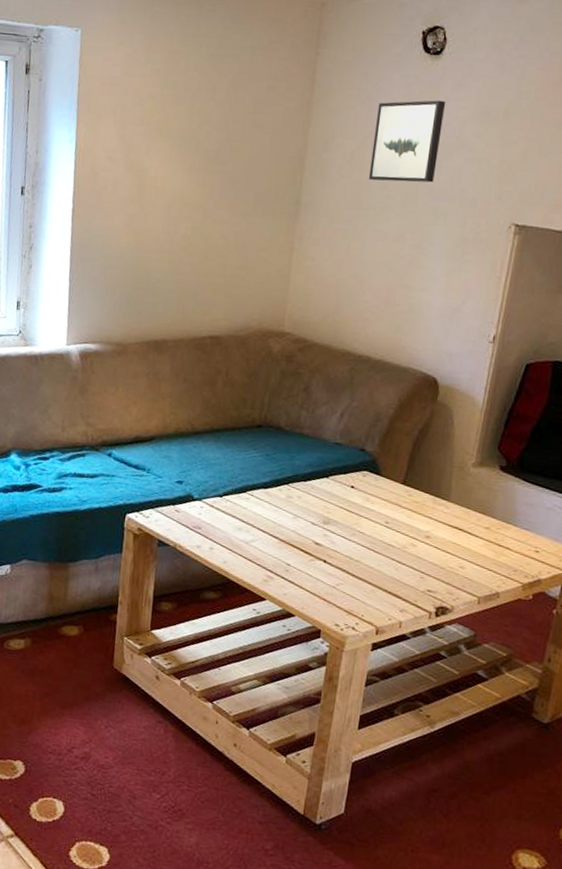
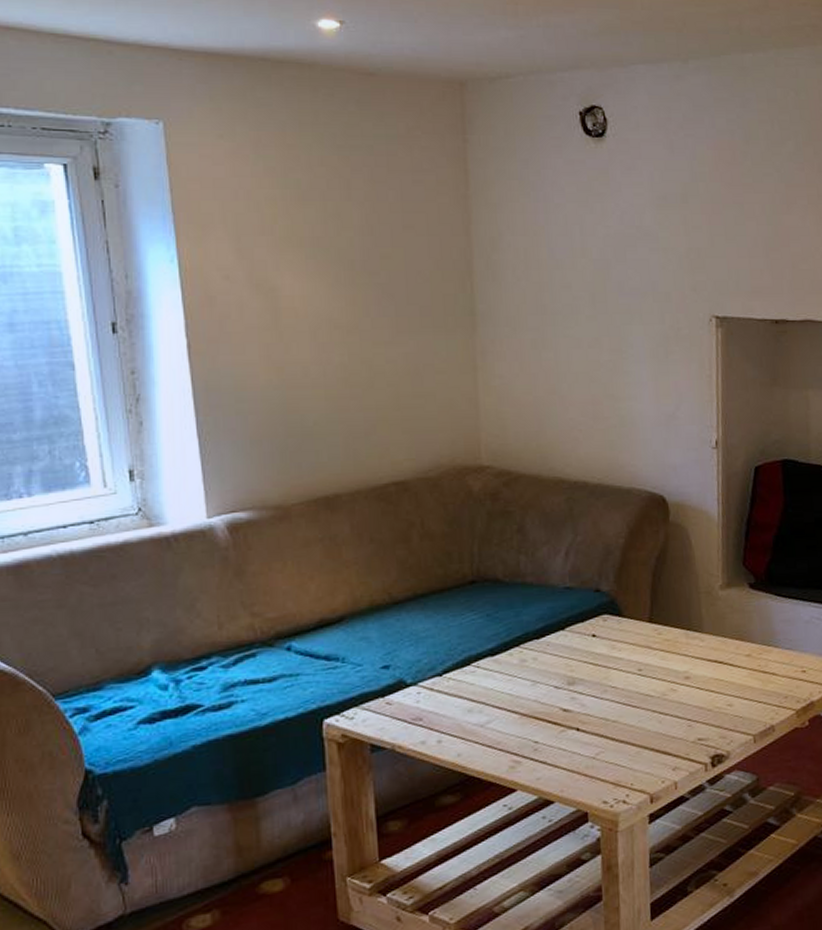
wall art: present [369,100,446,183] -> none [545,187,621,280]

